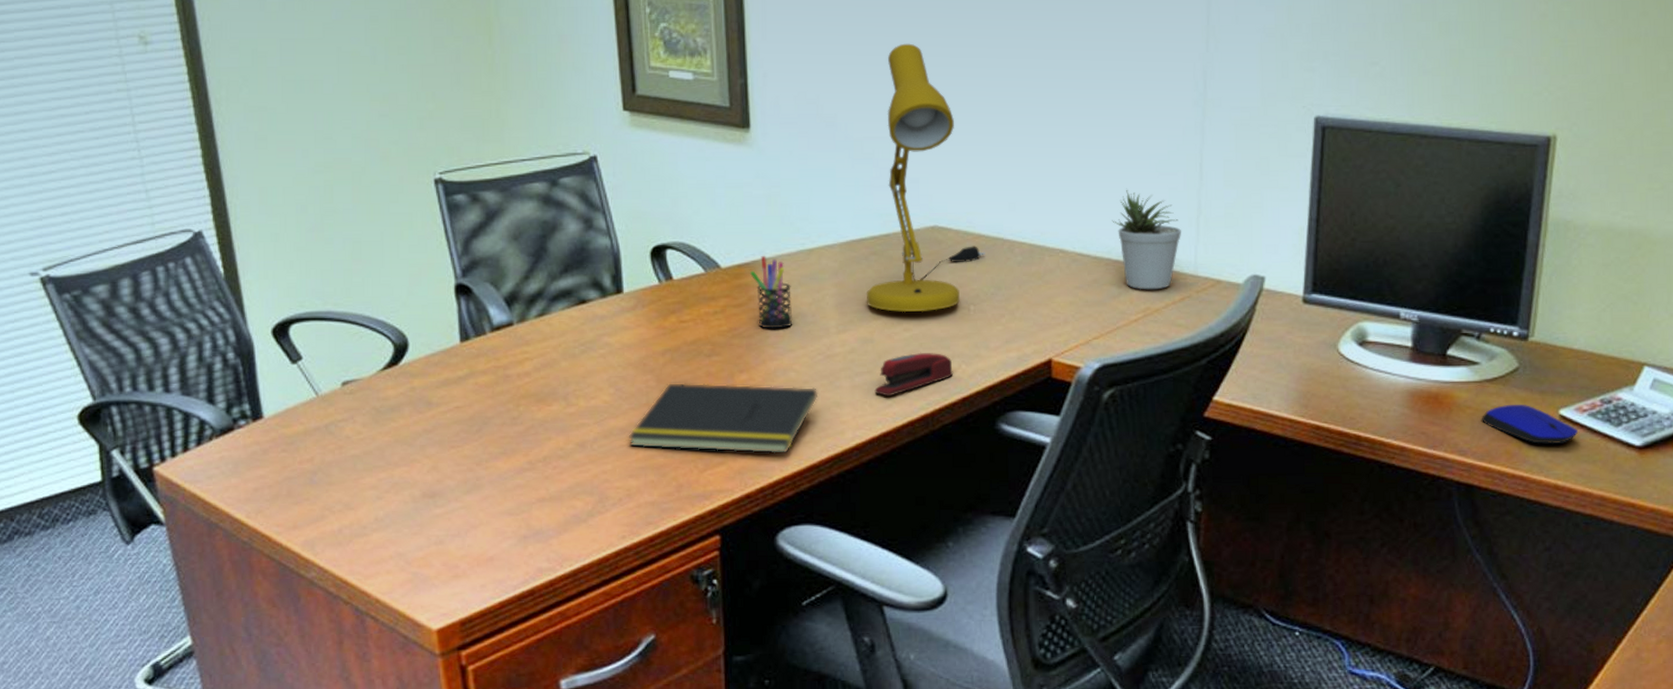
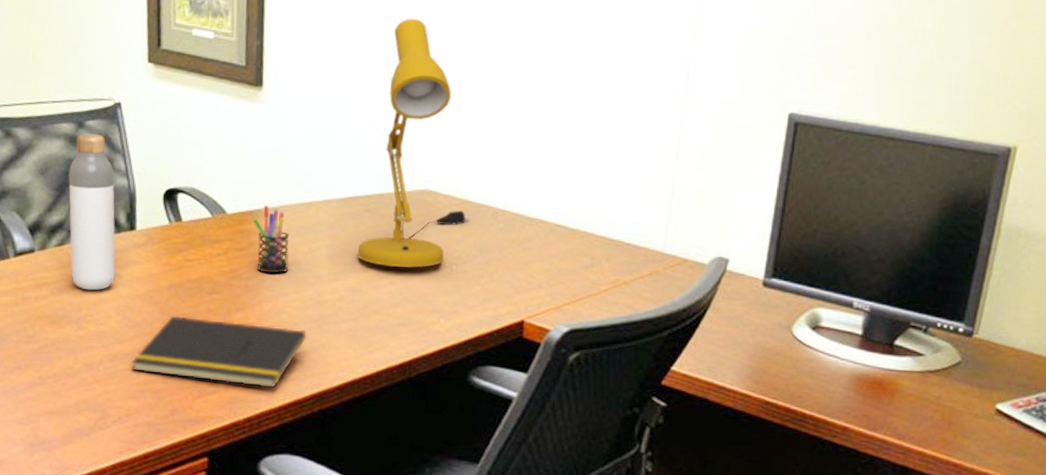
bottle: none [544,192,603,363] -> present [68,134,116,291]
stapler: present [874,352,954,397] -> none [358,305,433,344]
potted plant: present [1112,190,1181,290] -> none [590,169,654,264]
computer mouse: present [1481,404,1579,445] -> none [921,395,1013,436]

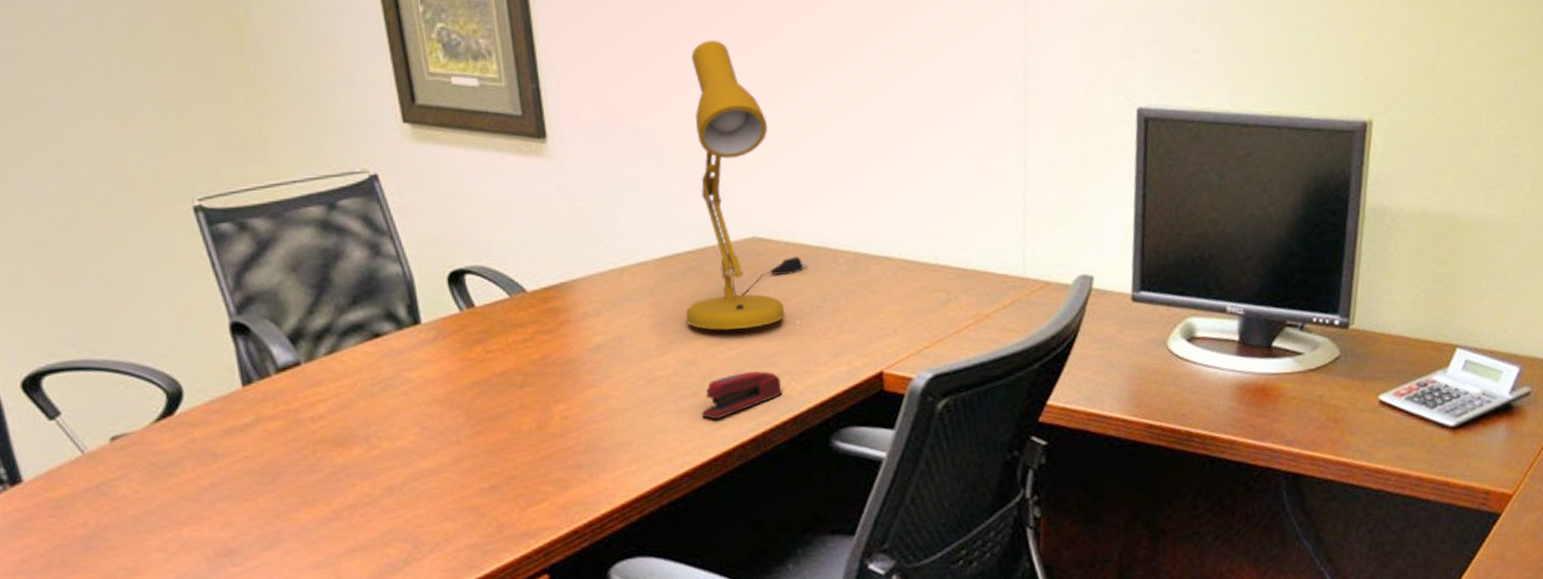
bottle: present [68,134,116,291] -> none [326,215,405,402]
notepad: present [131,315,307,389] -> none [440,414,643,489]
pen holder: present [252,205,290,274] -> none [558,276,610,355]
stapler: none [358,305,433,344] -> present [701,371,783,420]

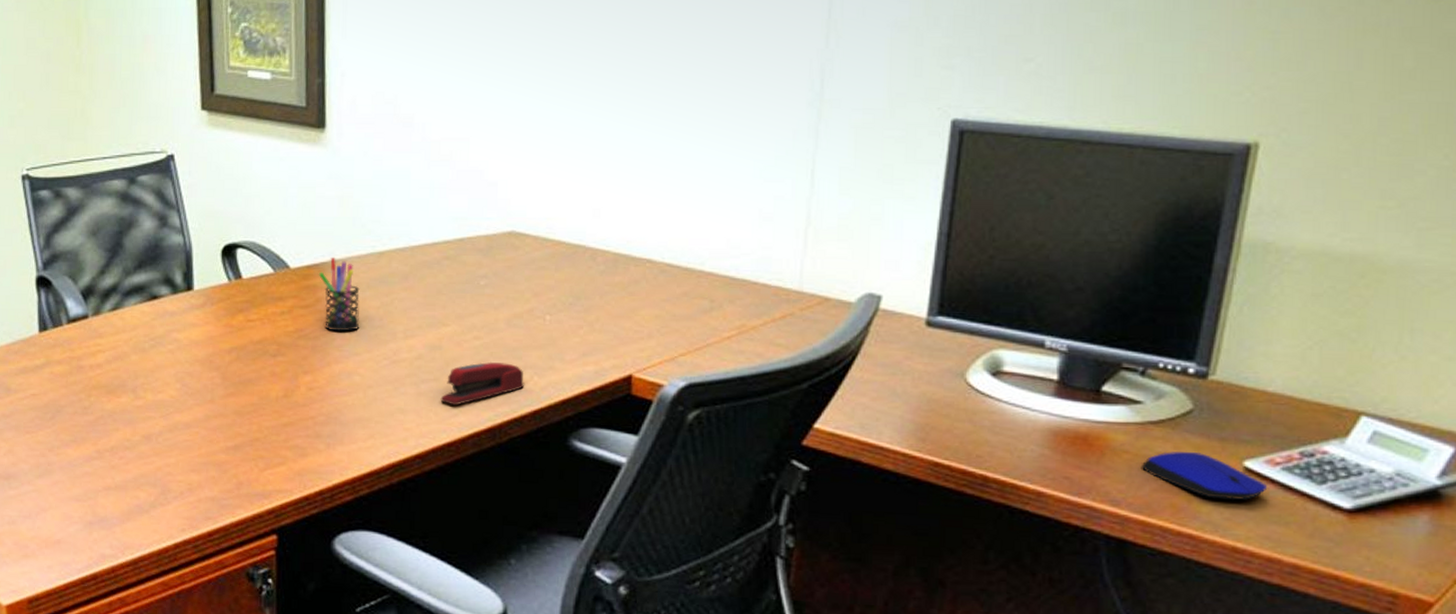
pen holder: none [558,276,610,355] -> present [318,257,360,332]
desk lamp: present [686,40,808,331] -> none [437,41,565,320]
computer mouse: none [1306,391,1397,430] -> present [1141,451,1268,501]

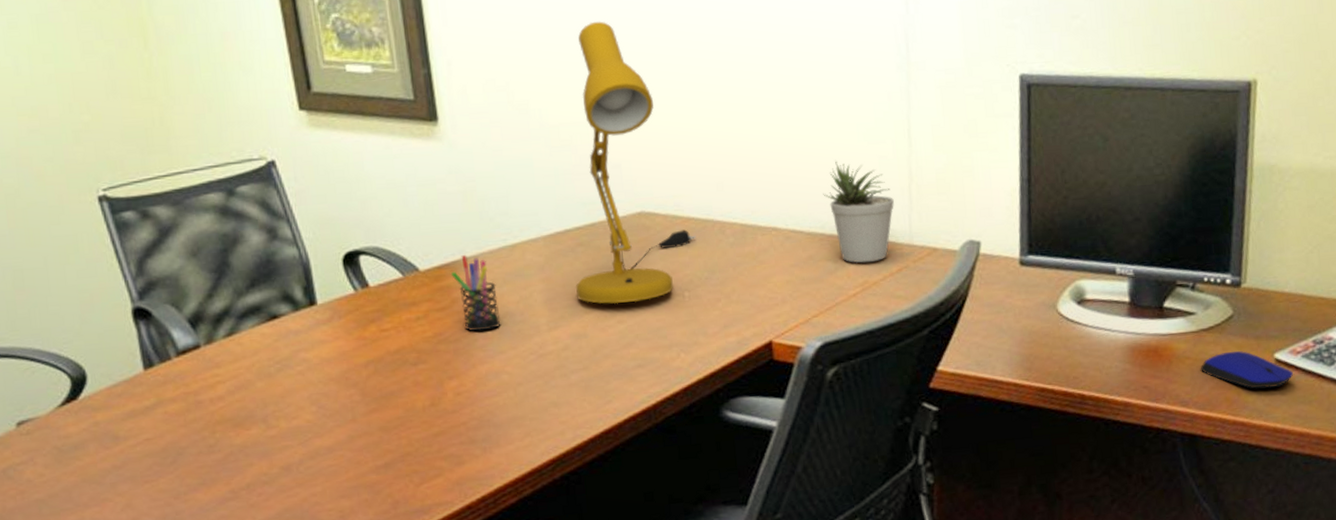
desk lamp: none [437,41,565,320] -> present [576,21,696,304]
stapler: present [440,361,525,406] -> none [592,343,673,393]
potted plant: none [707,198,786,306] -> present [823,162,894,264]

